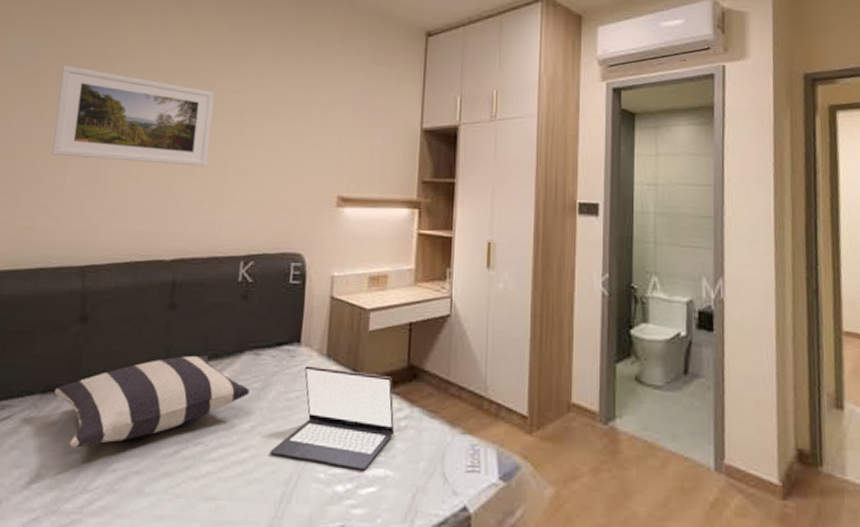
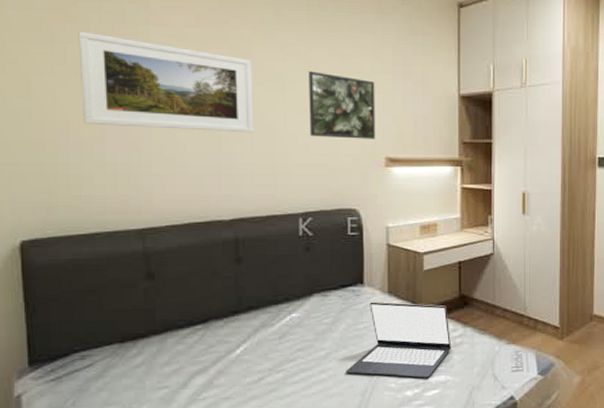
pillow: present [54,355,250,448] -> none [133,300,321,384]
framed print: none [262,103,334,176] -> present [309,71,376,139]

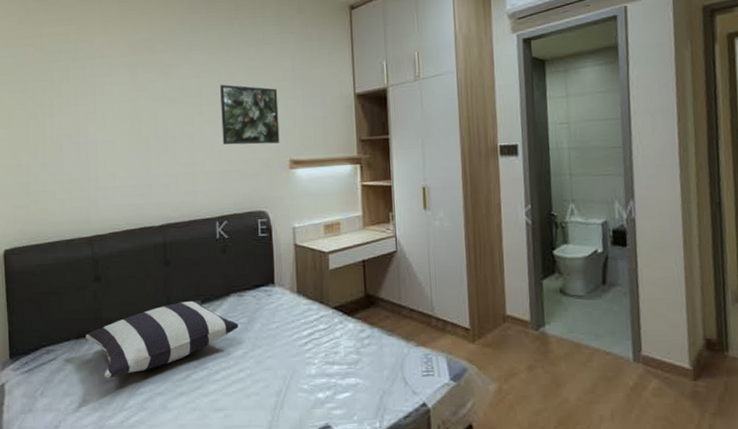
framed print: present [78,31,254,133] -> none [44,70,176,148]
pillow: none [133,300,321,384] -> present [85,300,238,378]
laptop: present [346,302,452,378] -> none [261,301,361,380]

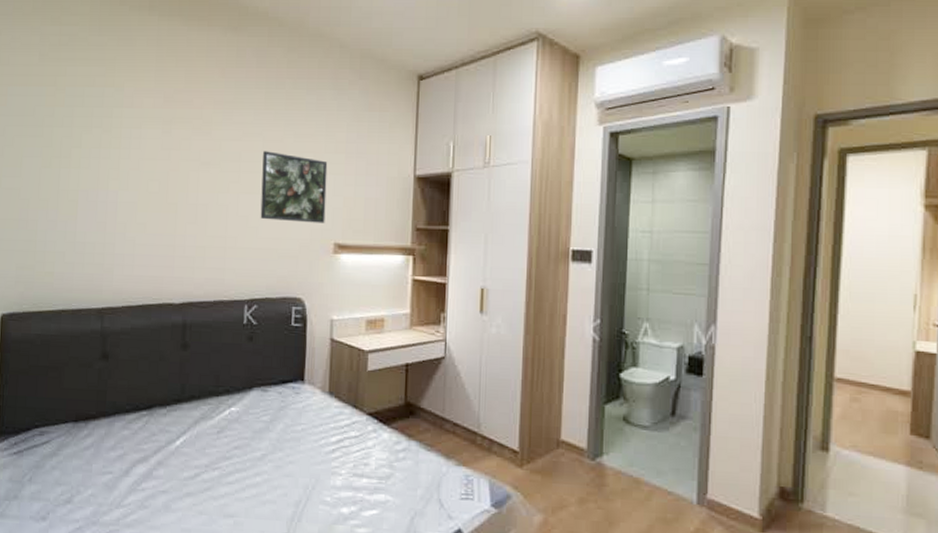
pillow: present [85,300,238,378] -> none [85,390,259,470]

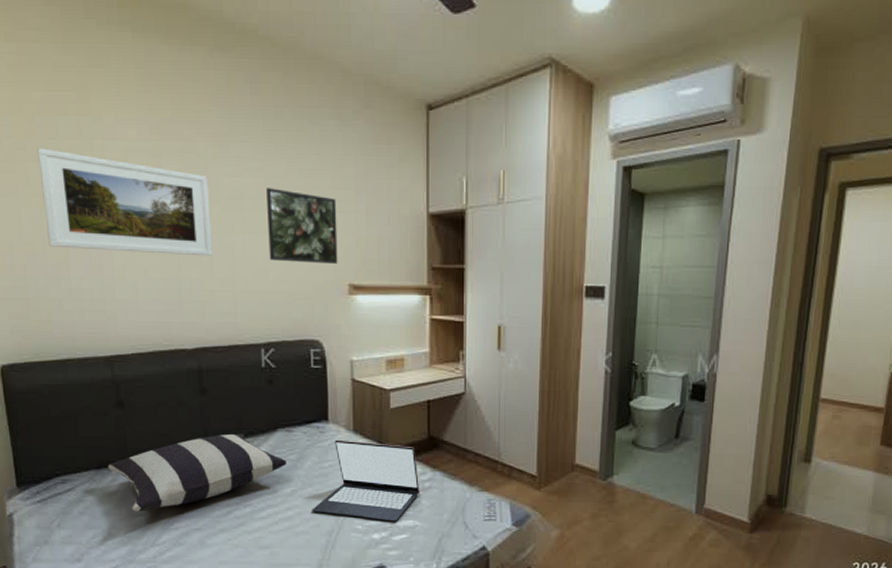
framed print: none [61,115,211,214] -> present [37,148,213,256]
pillow: none [85,390,259,470] -> present [108,433,287,512]
laptop: none [280,402,394,495] -> present [312,440,420,522]

